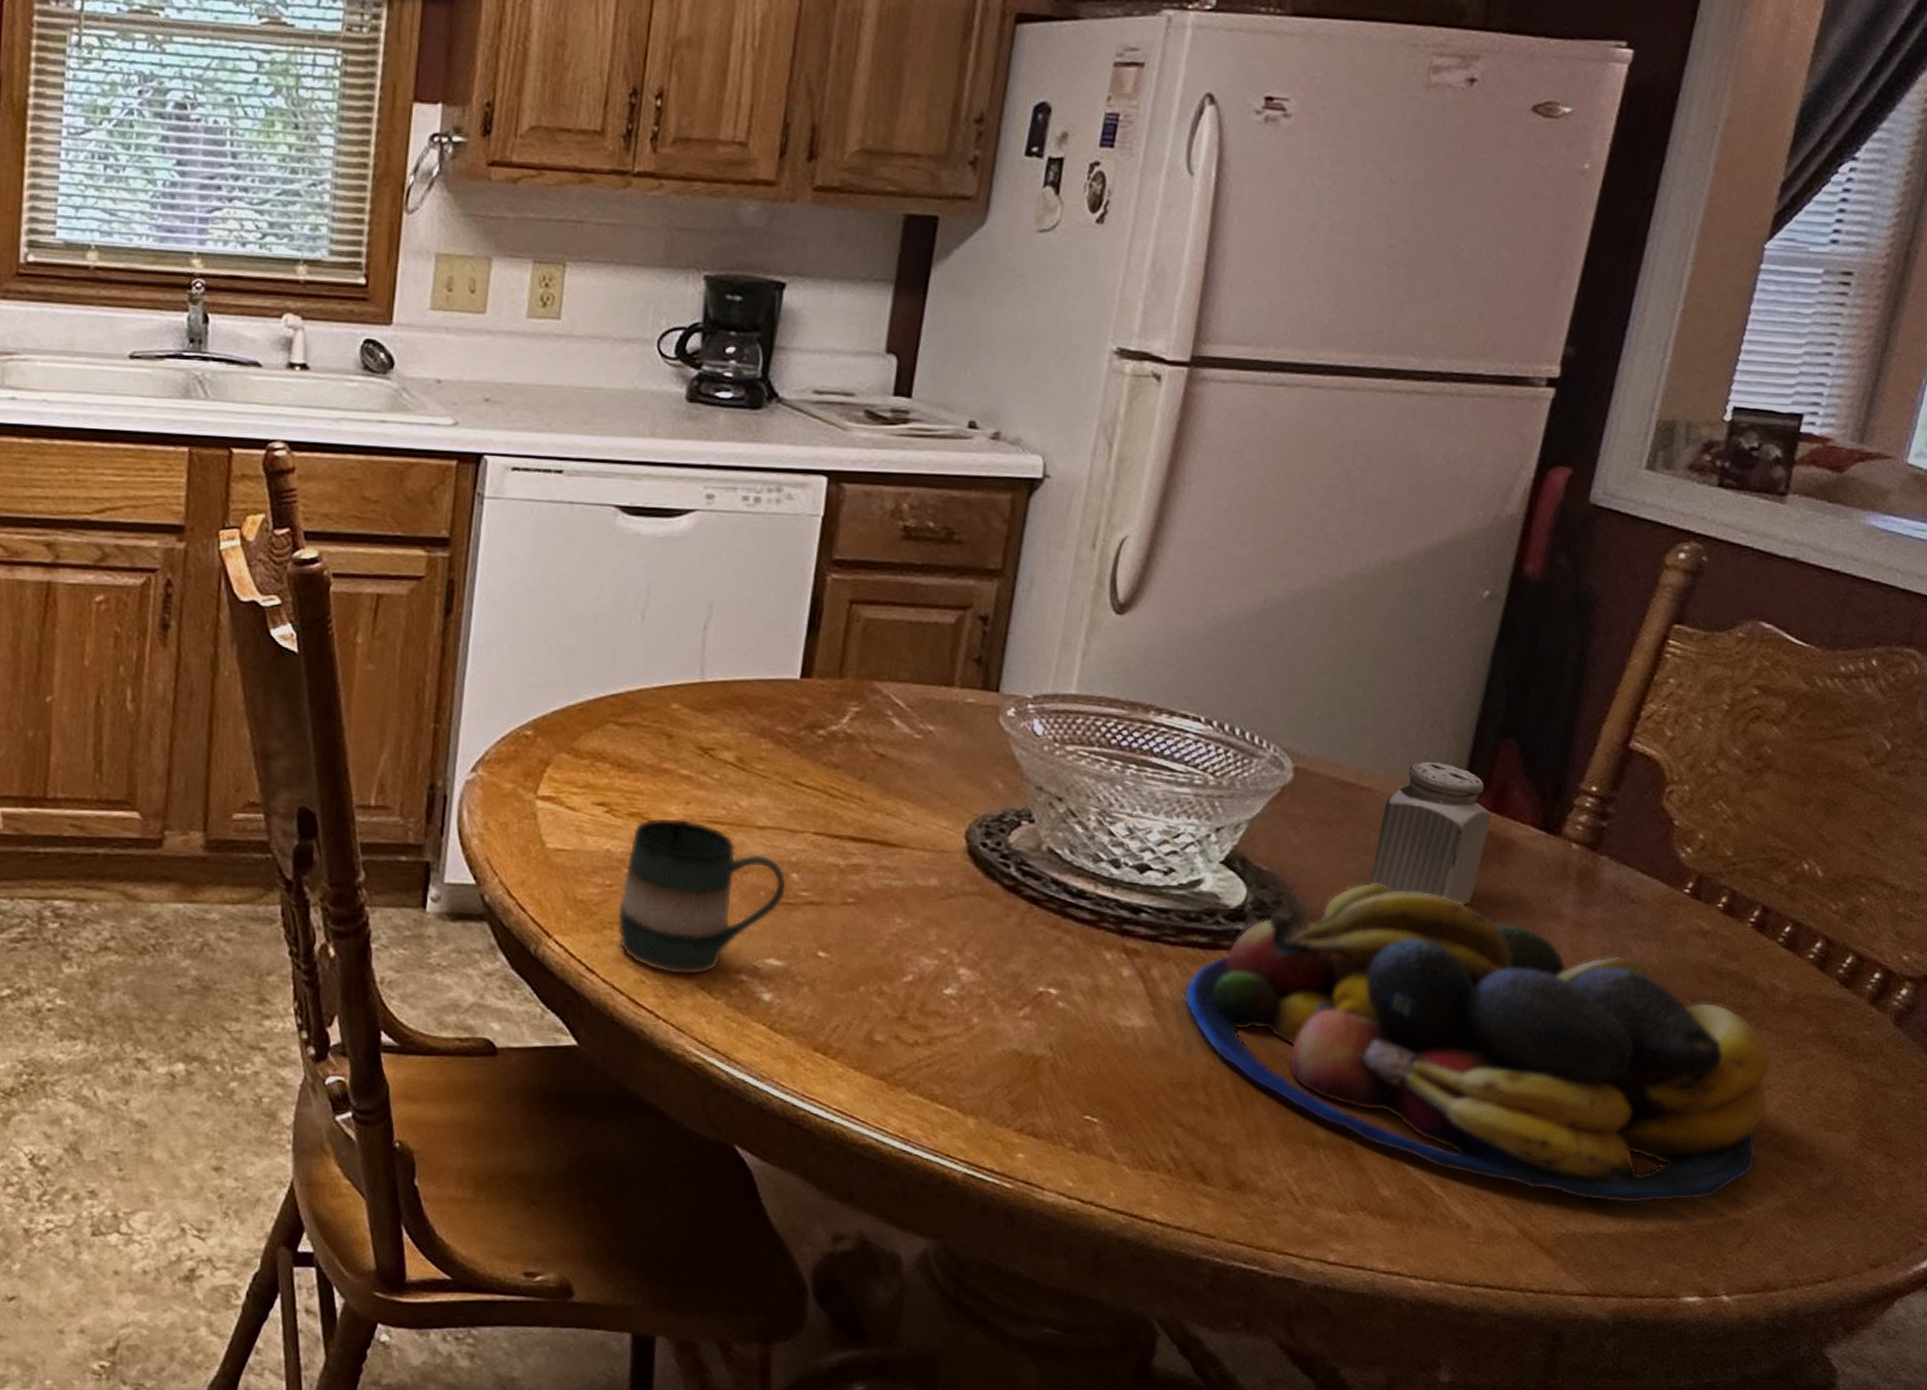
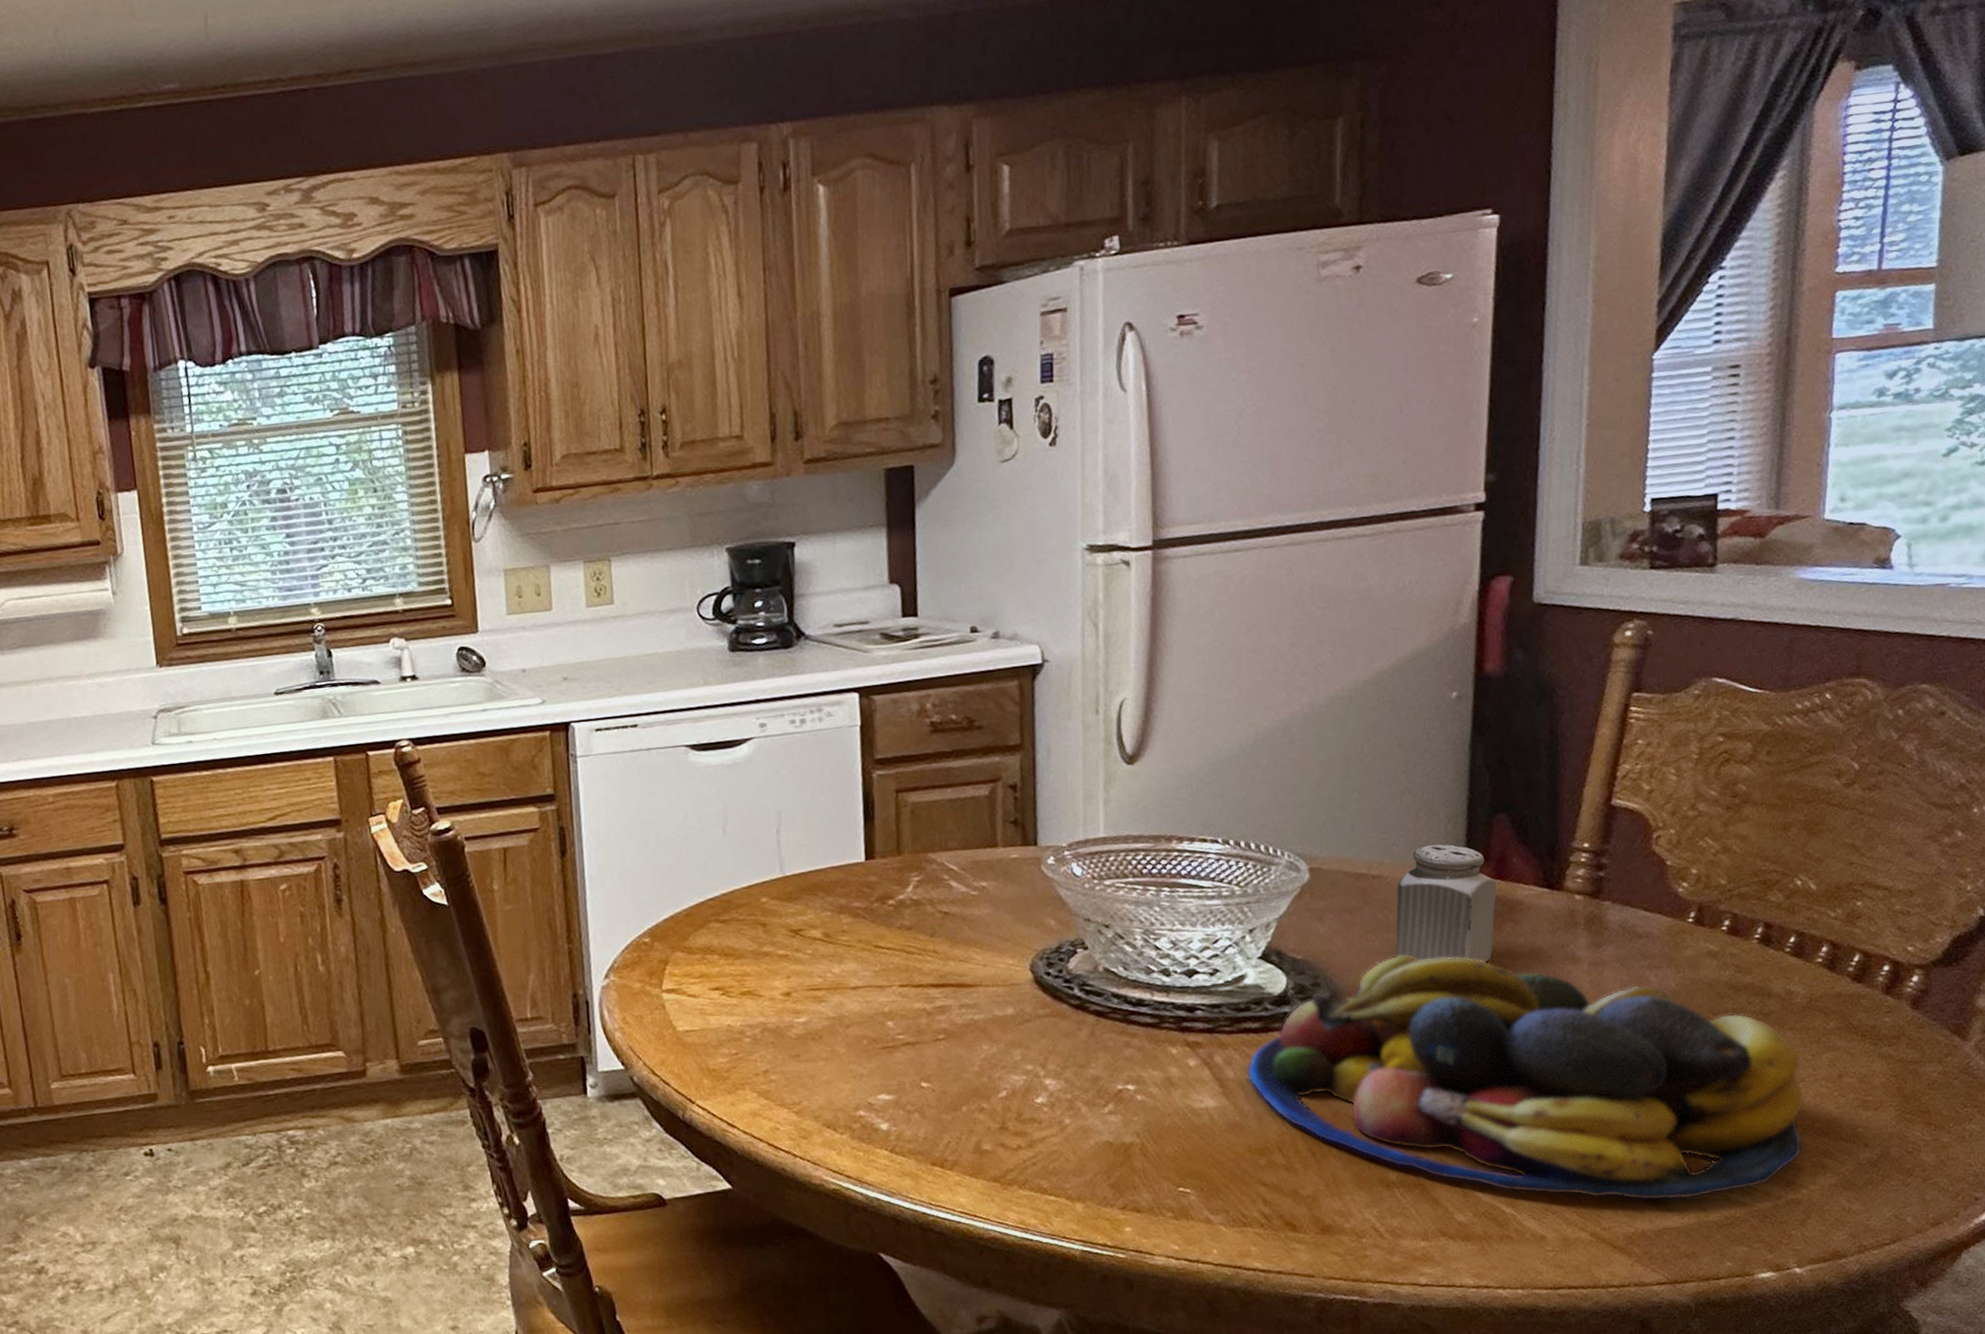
mug: present [617,817,787,975] -> none [745,990,885,1119]

